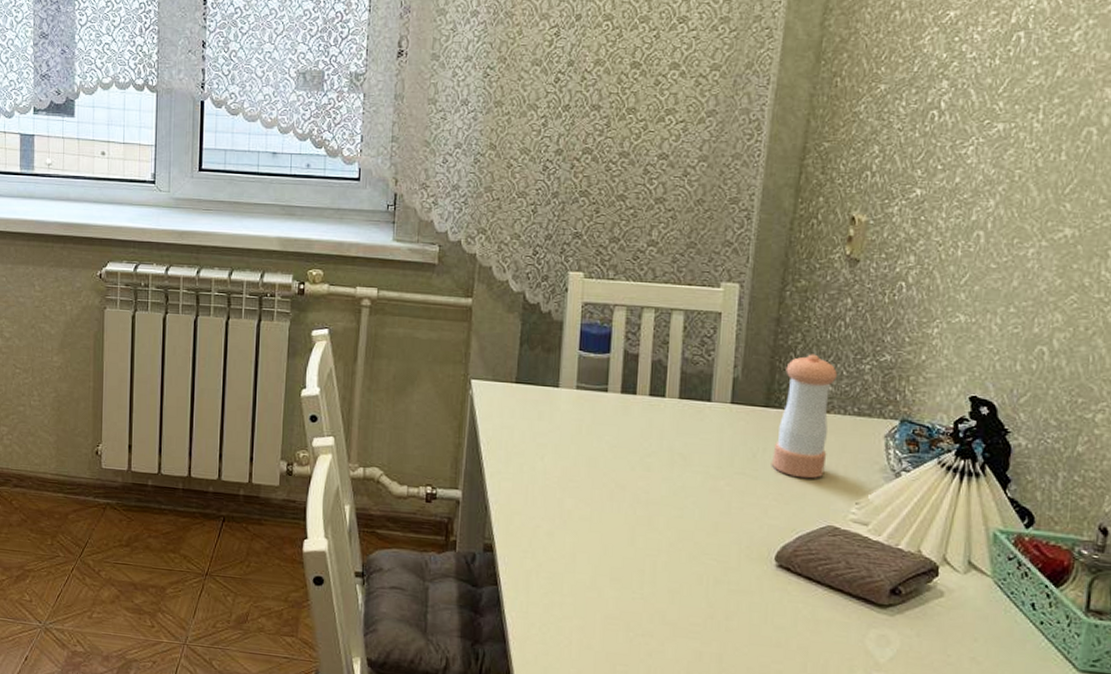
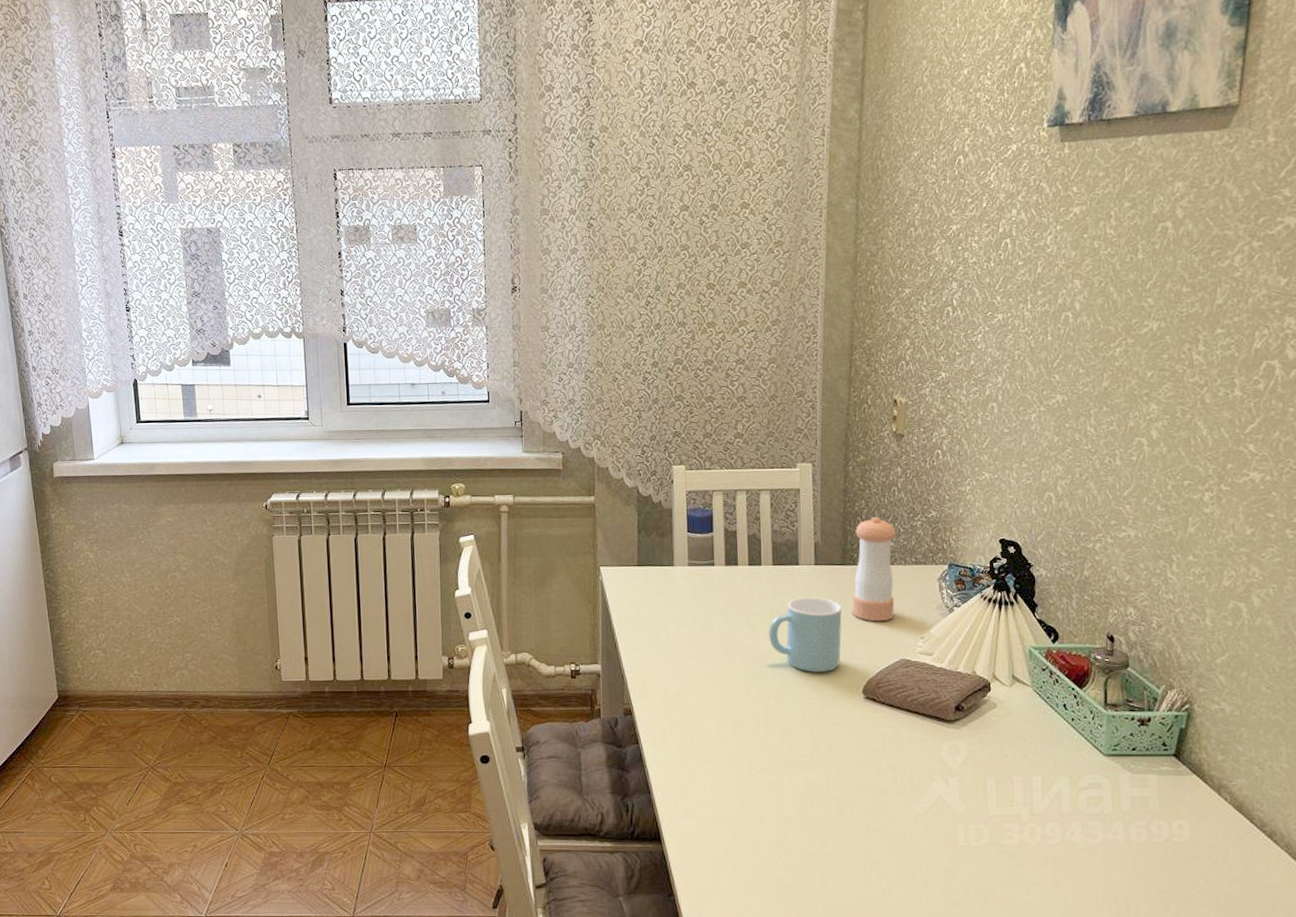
mug: none [666,439,760,530] -> present [769,597,843,672]

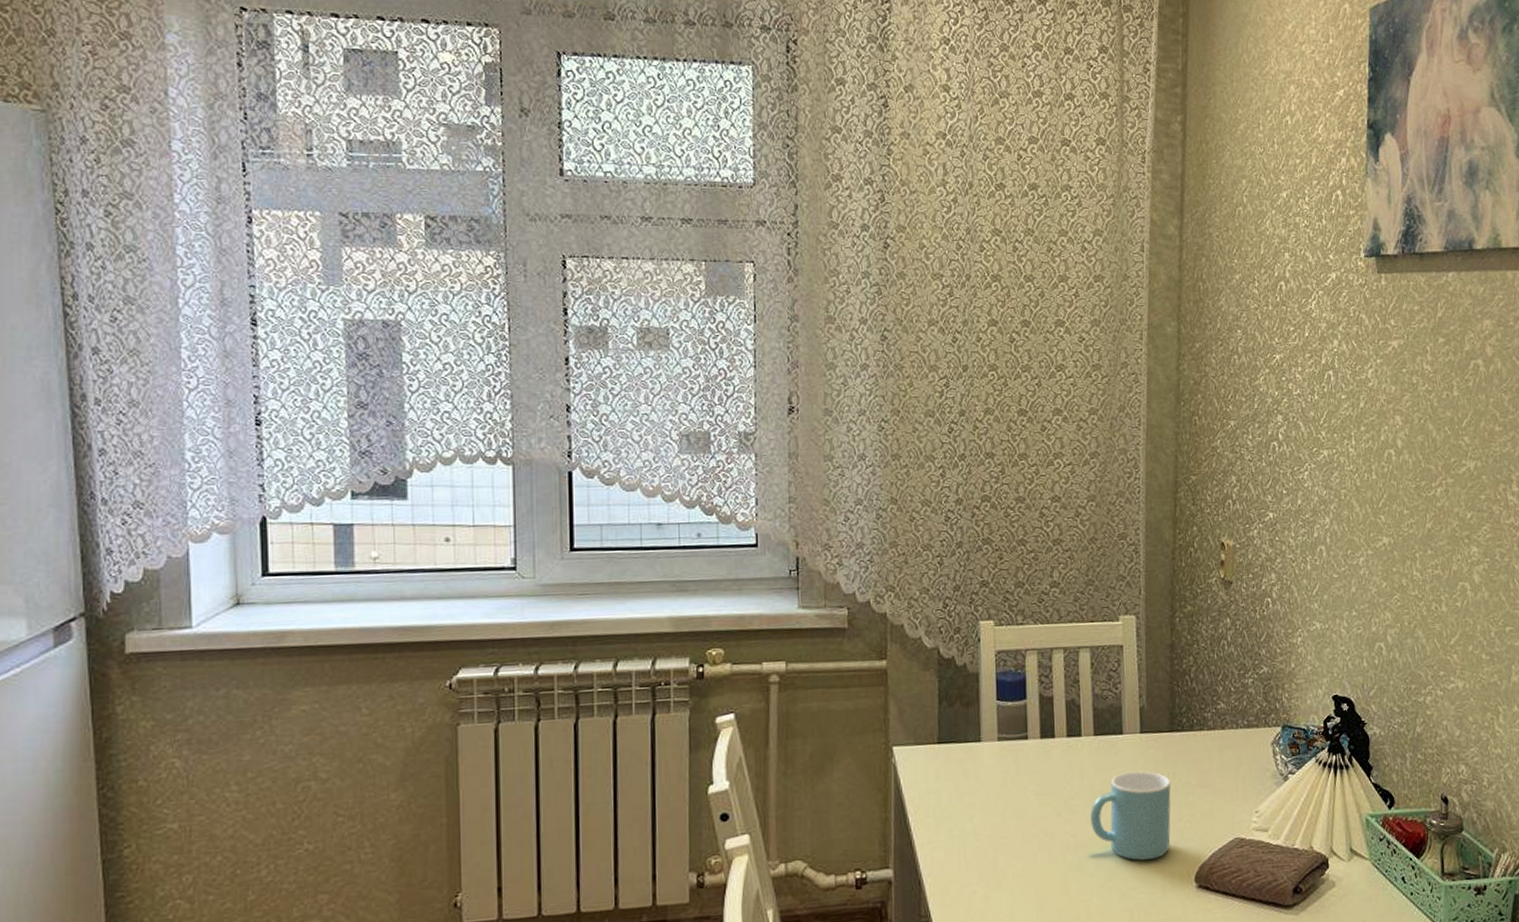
pepper shaker: present [852,516,896,622] -> none [1181,674,1227,796]

